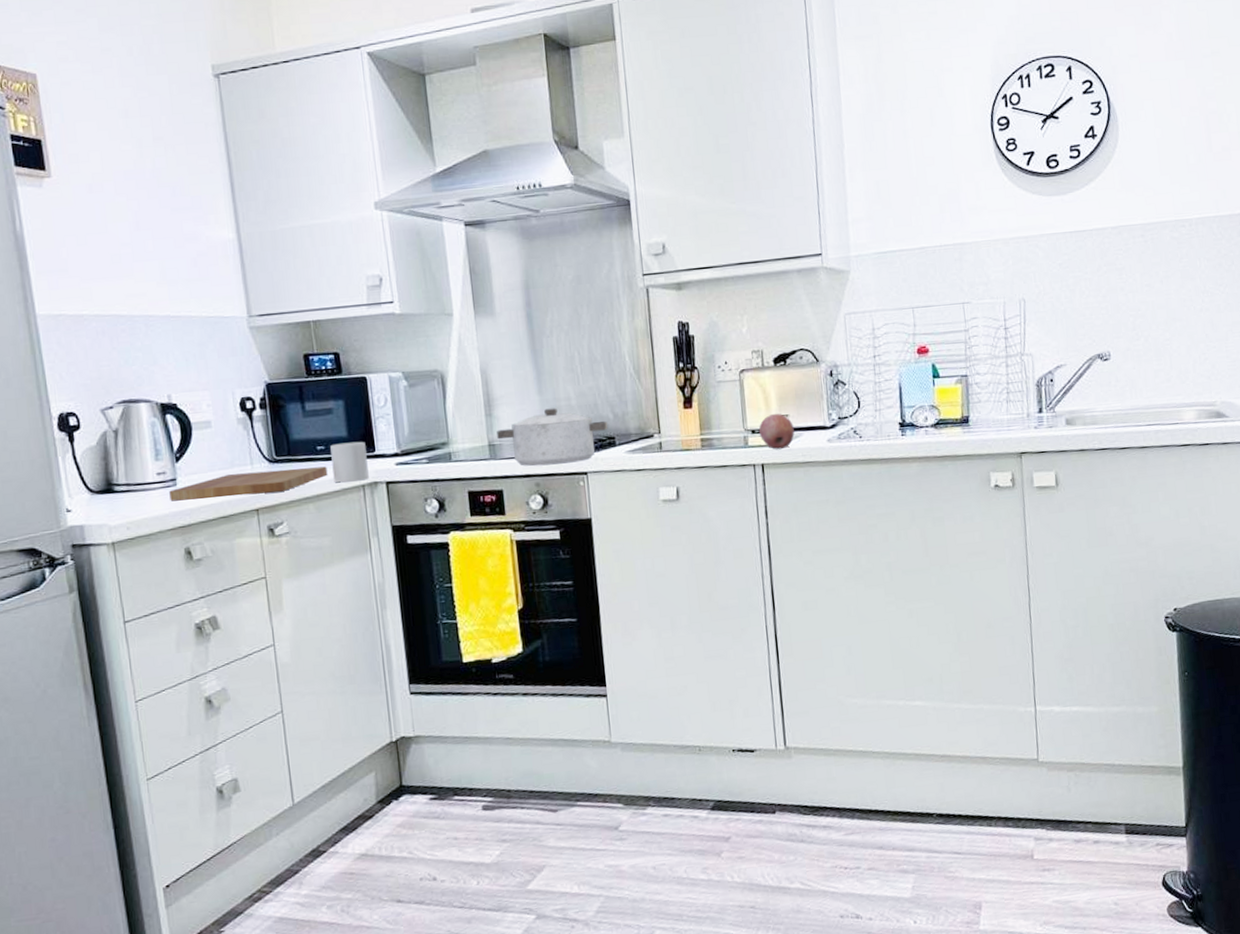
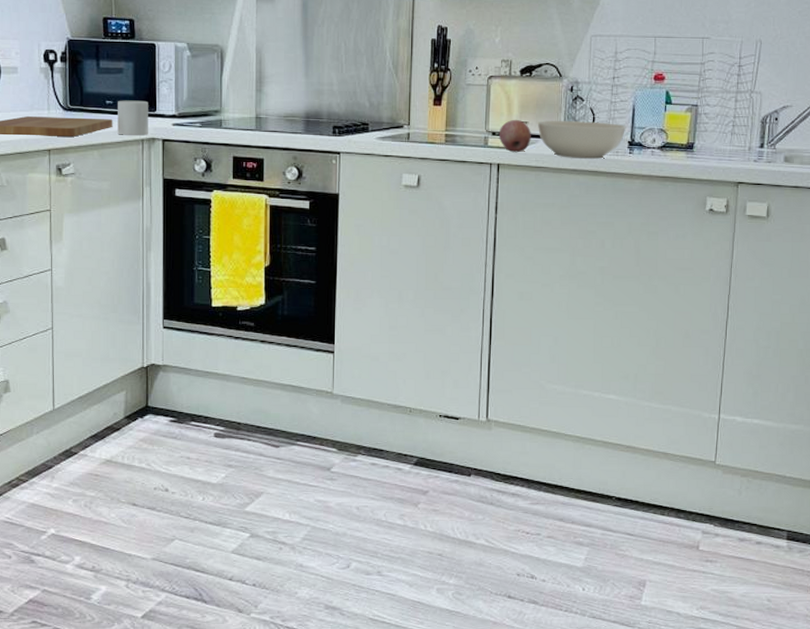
cooking pot: present [497,408,608,467] -> none [264,91,364,142]
bowl: none [798,405,895,449] -> present [537,121,627,160]

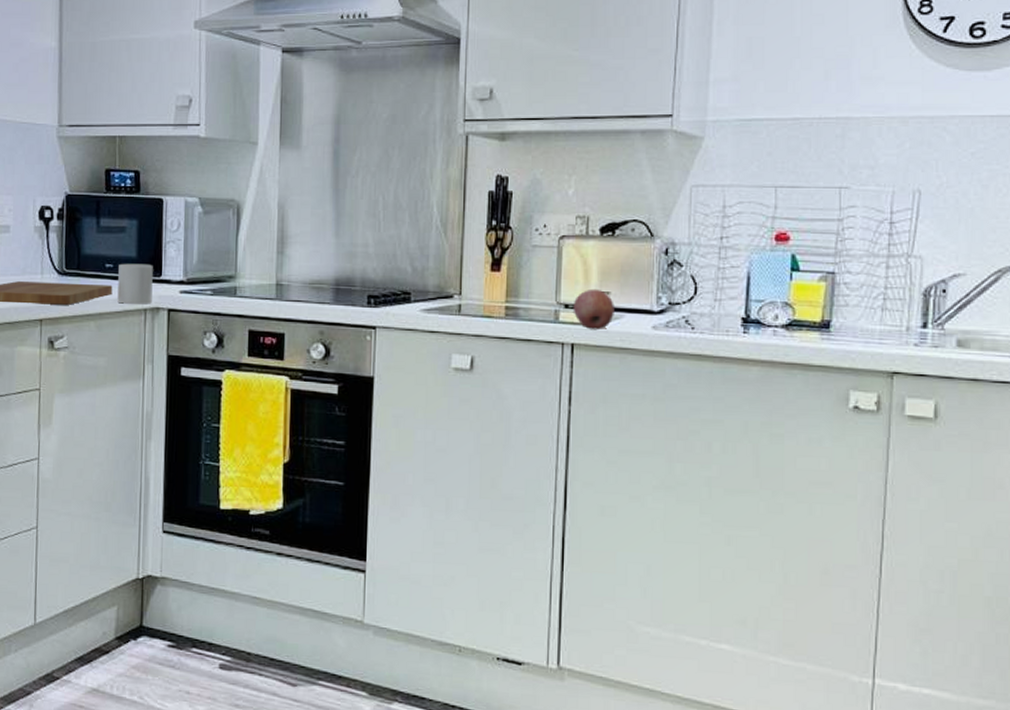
bowl: present [537,121,627,160] -> none [622,291,739,340]

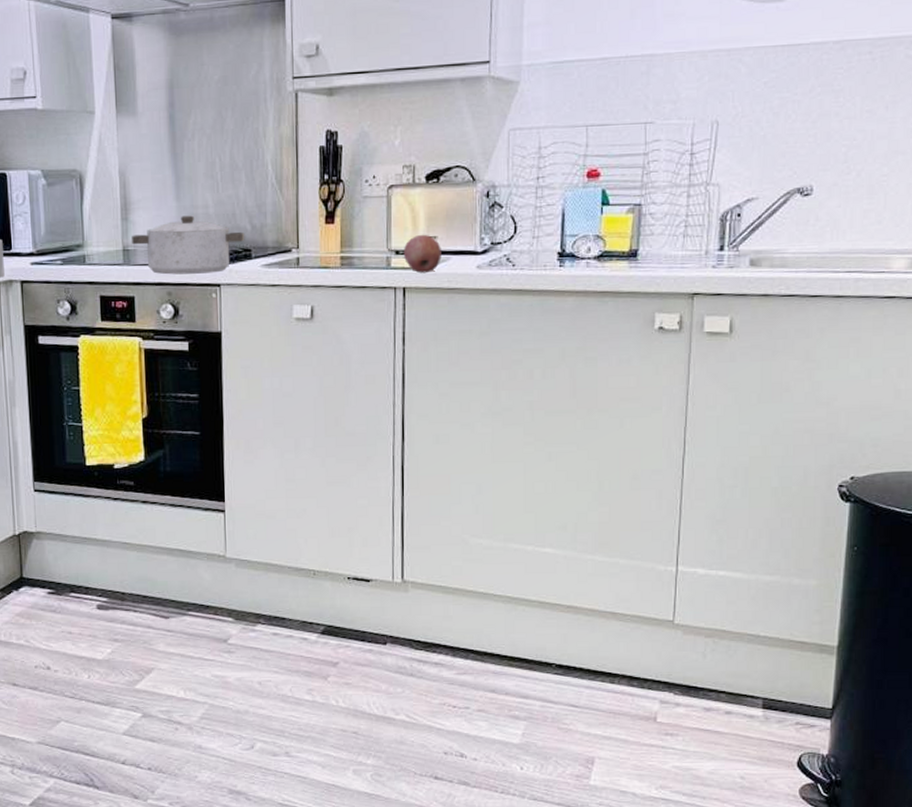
cooking pot: none [286,253,405,315] -> present [132,215,245,275]

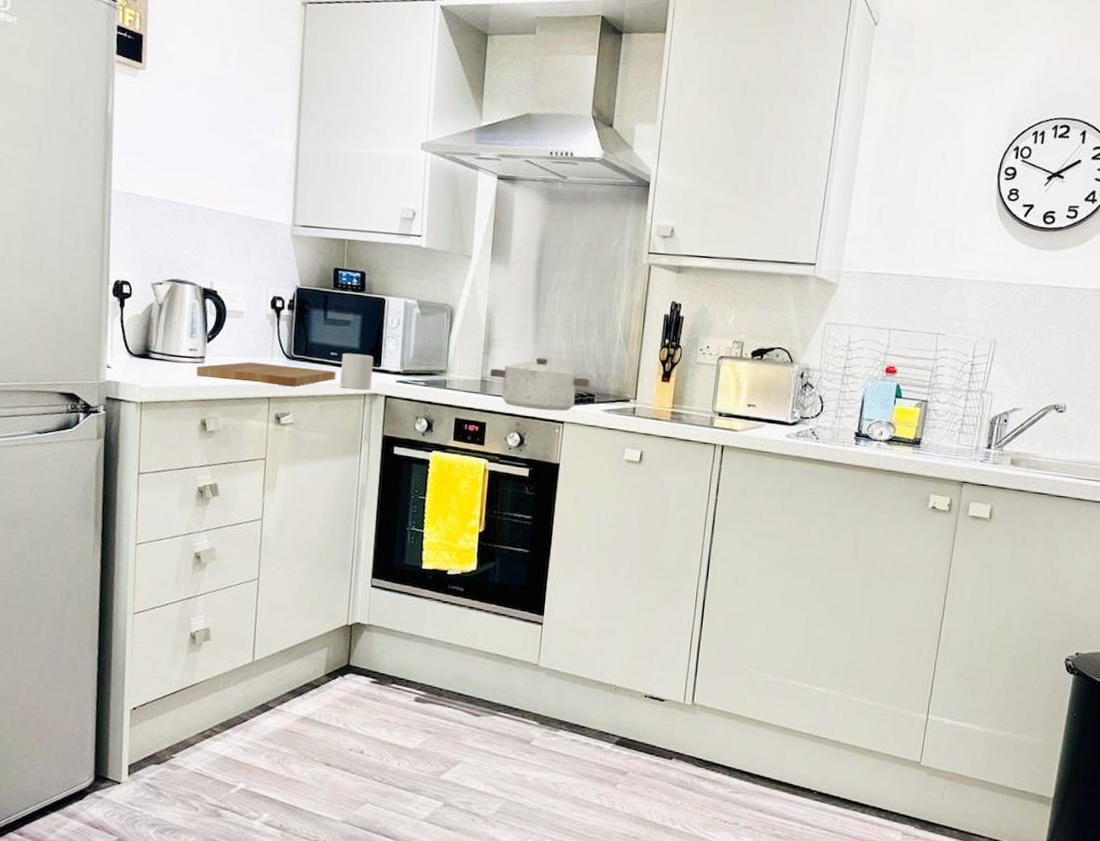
fruit: present [403,234,441,274] -> none [725,401,758,436]

